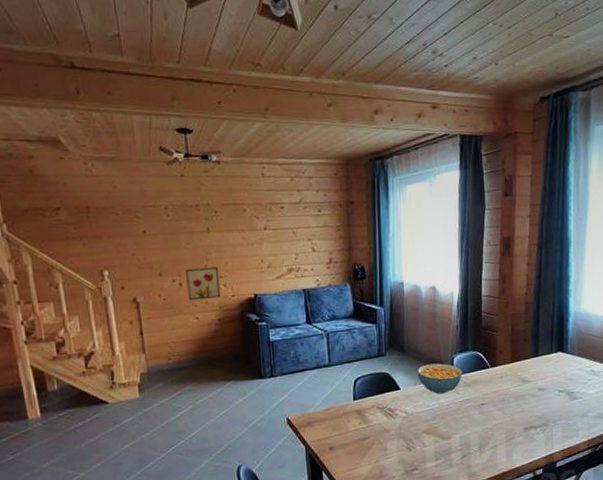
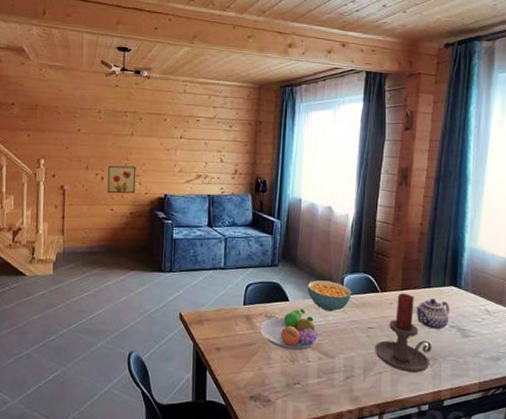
fruit bowl: none [372,395,433,438] -> present [259,309,319,351]
candle holder: none [488,365,543,441] -> present [374,293,432,373]
teapot: none [525,367,558,397] -> present [415,298,450,330]

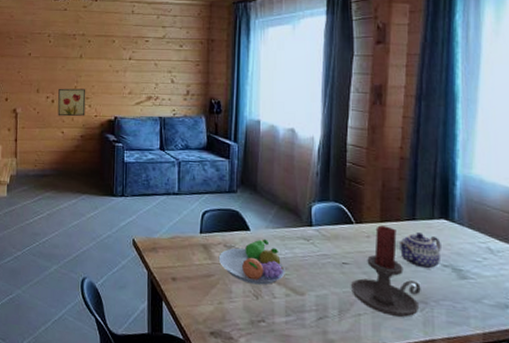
cereal bowl: present [307,280,352,312] -> none [270,208,322,244]

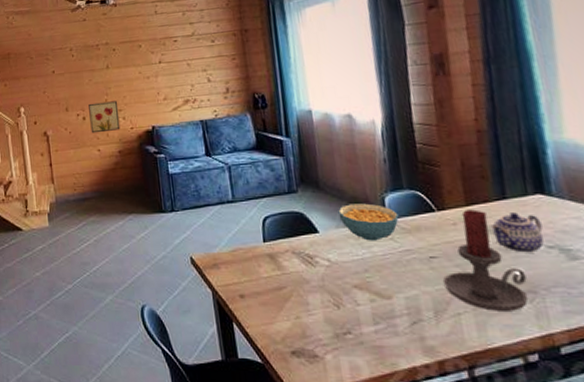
fruit bowl: present [218,239,285,285] -> none [288,240,366,292]
cereal bowl: none [270,208,322,244] -> present [338,203,399,241]

